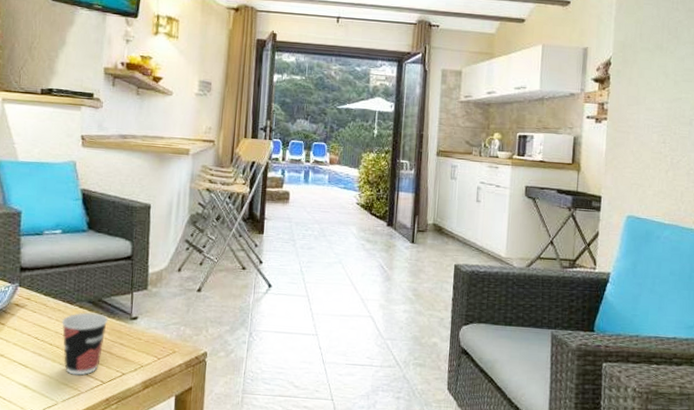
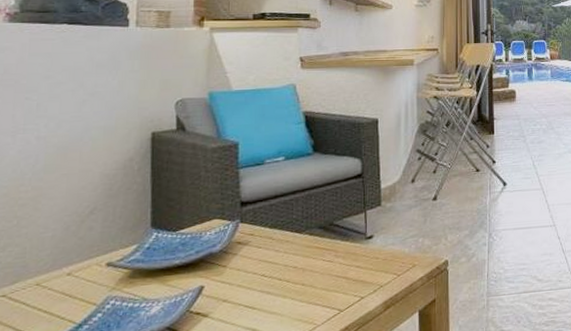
cup: present [61,312,109,376] -> none [290,238,342,309]

